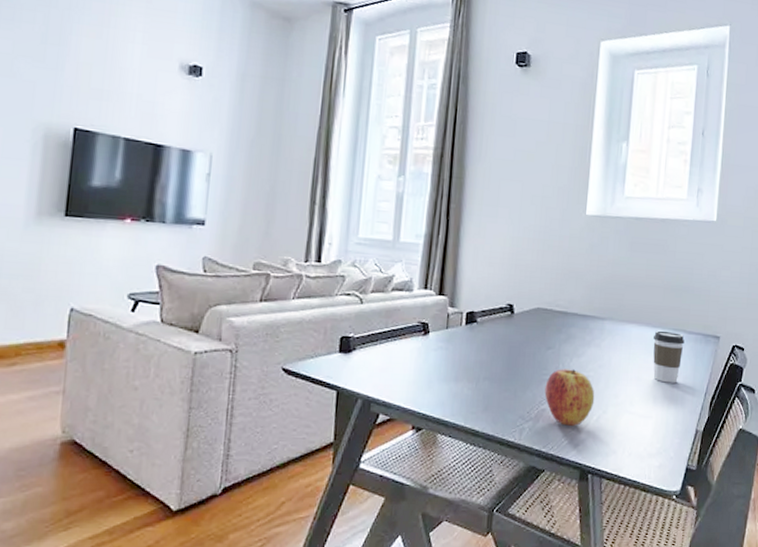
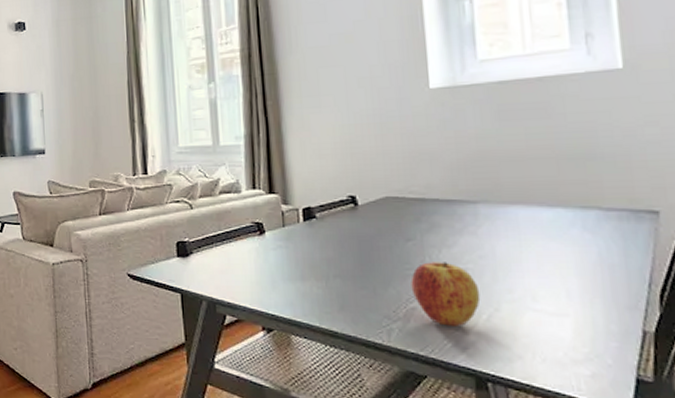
coffee cup: present [653,330,685,383] -> none [552,209,602,273]

